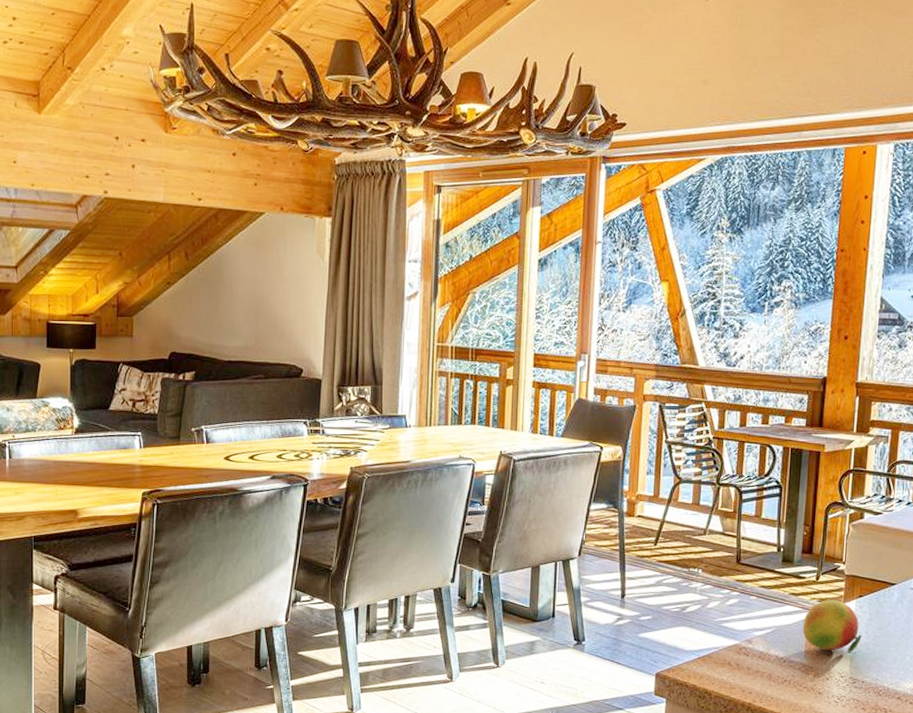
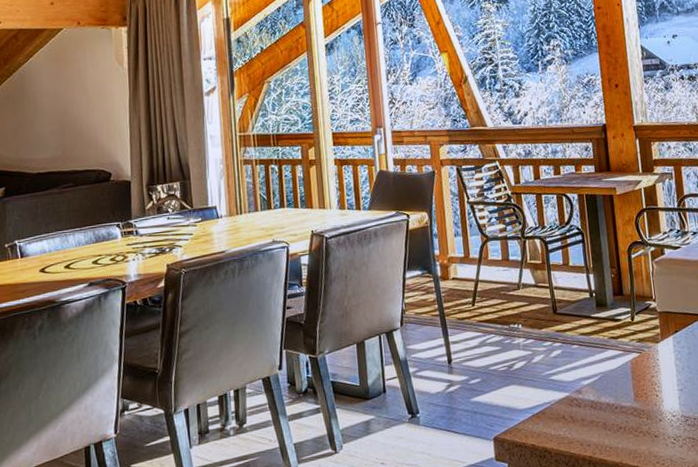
fruit: present [802,600,862,654] -> none [626,338,685,392]

